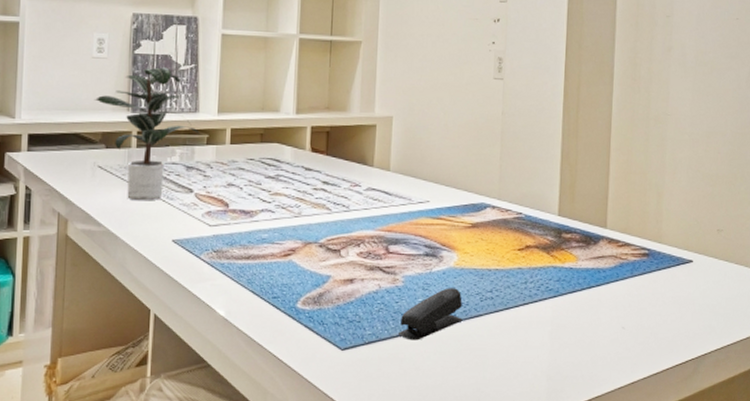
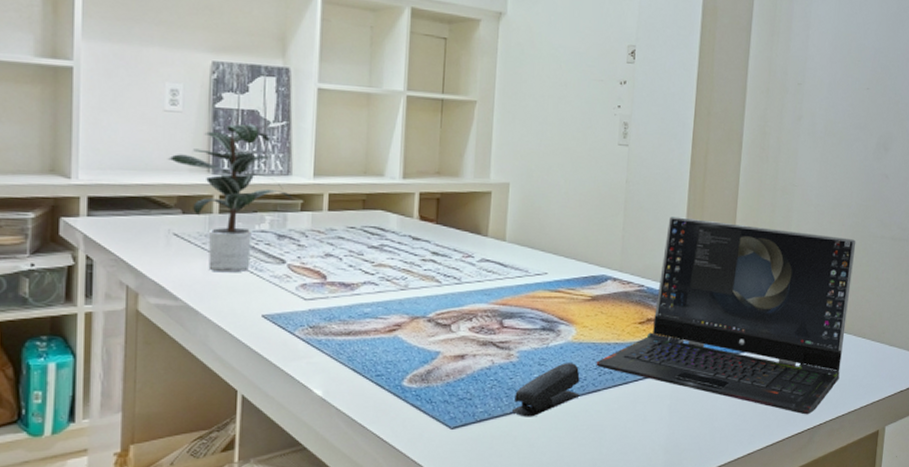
laptop computer: none [477,146,733,344] -> present [596,216,856,415]

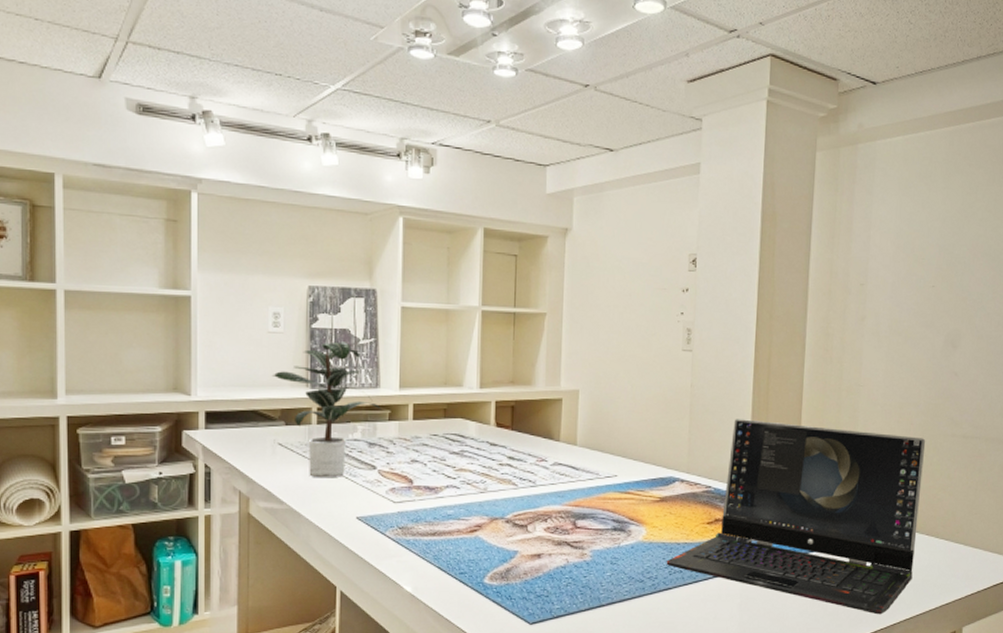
stapler: present [512,363,580,417] -> none [587,562,652,614]

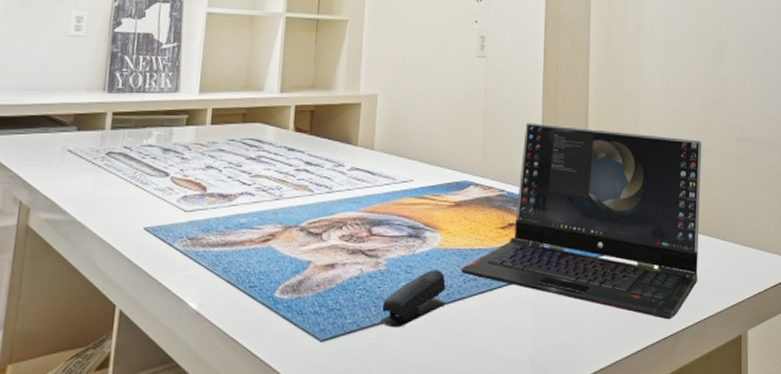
potted plant: present [271,341,381,478] -> none [68,46,179,187]
stapler: none [587,562,652,614] -> present [380,270,446,328]

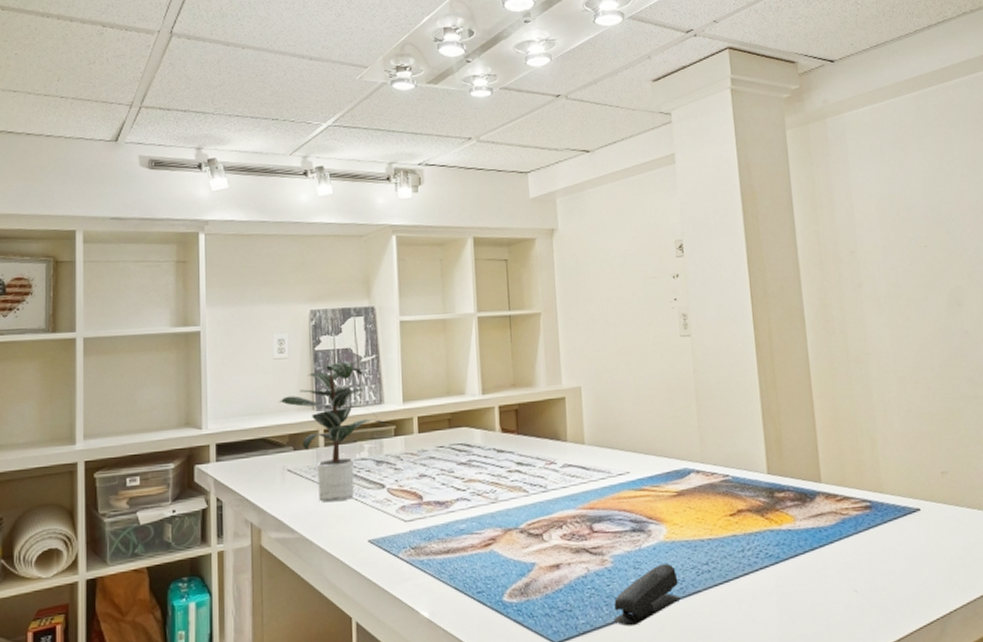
potted plant: none [68,46,179,187] -> present [278,361,387,503]
laptop computer: present [461,123,702,320] -> none [692,400,961,603]

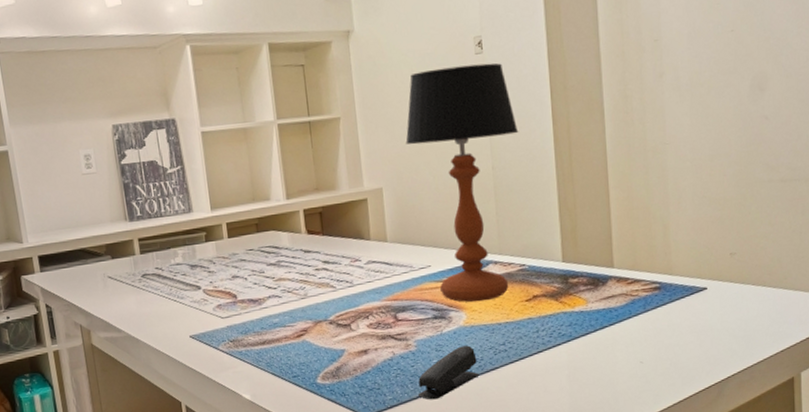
potted plant: present [278,361,387,503] -> none [92,173,197,305]
table lamp: none [606,266,720,515] -> present [406,63,519,303]

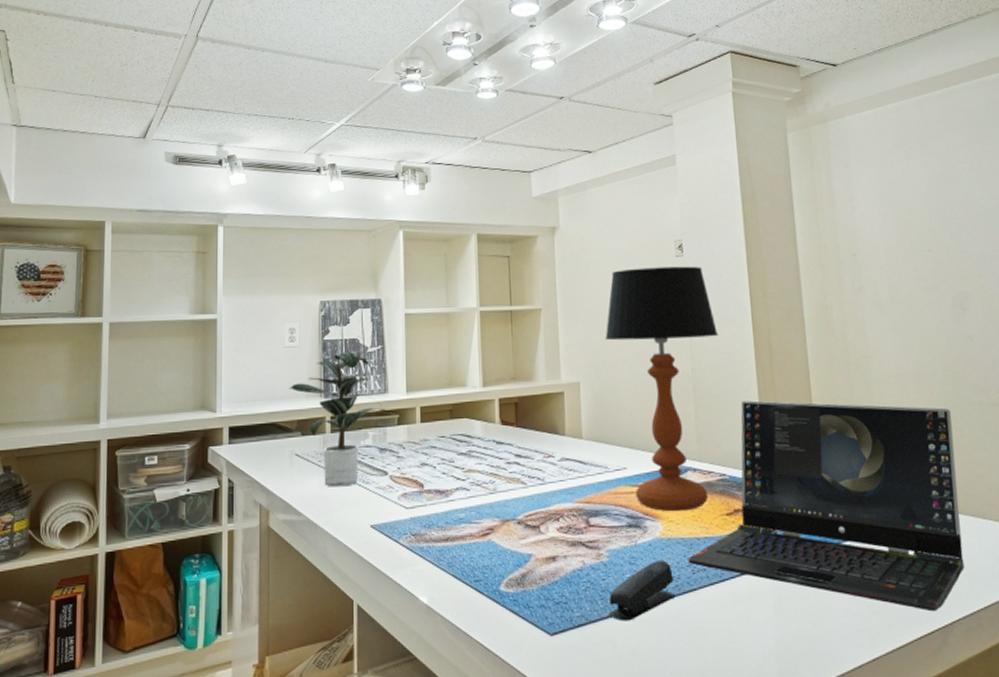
potted plant: none [92,173,197,305] -> present [288,351,390,487]
laptop computer: none [490,187,743,370] -> present [688,400,965,612]

